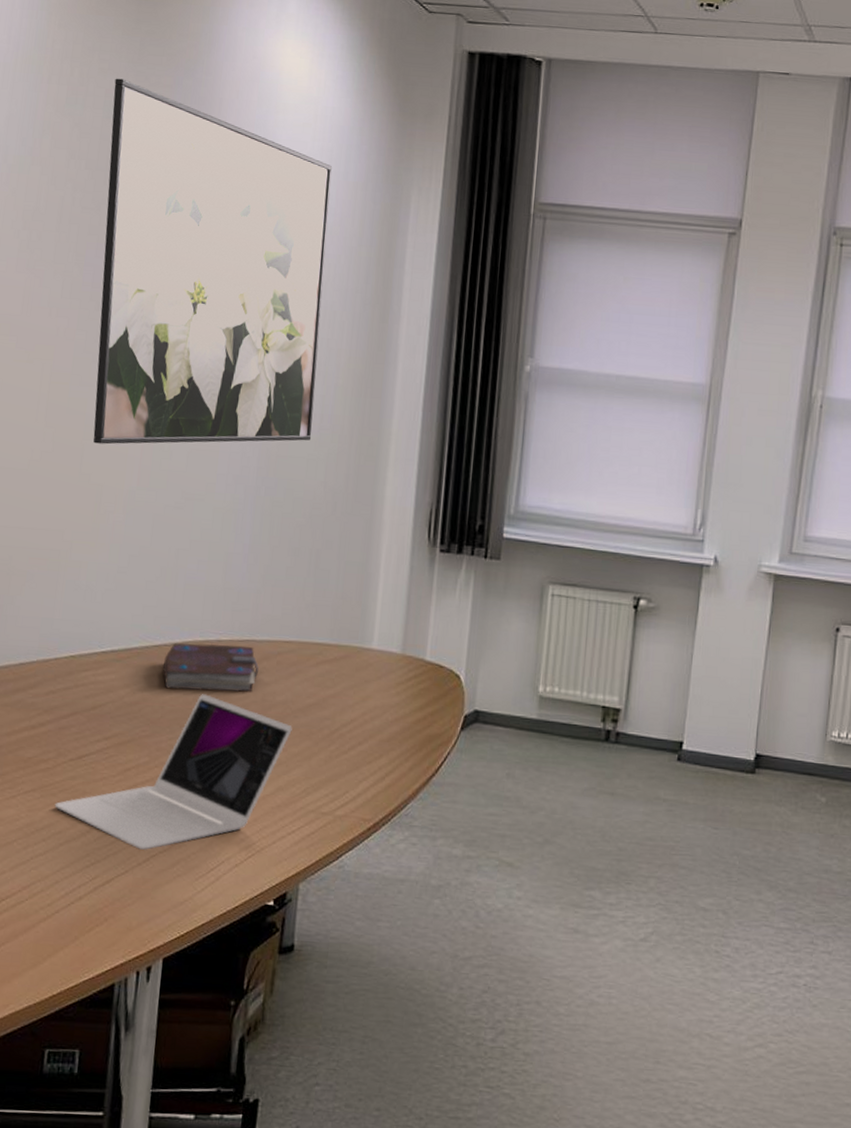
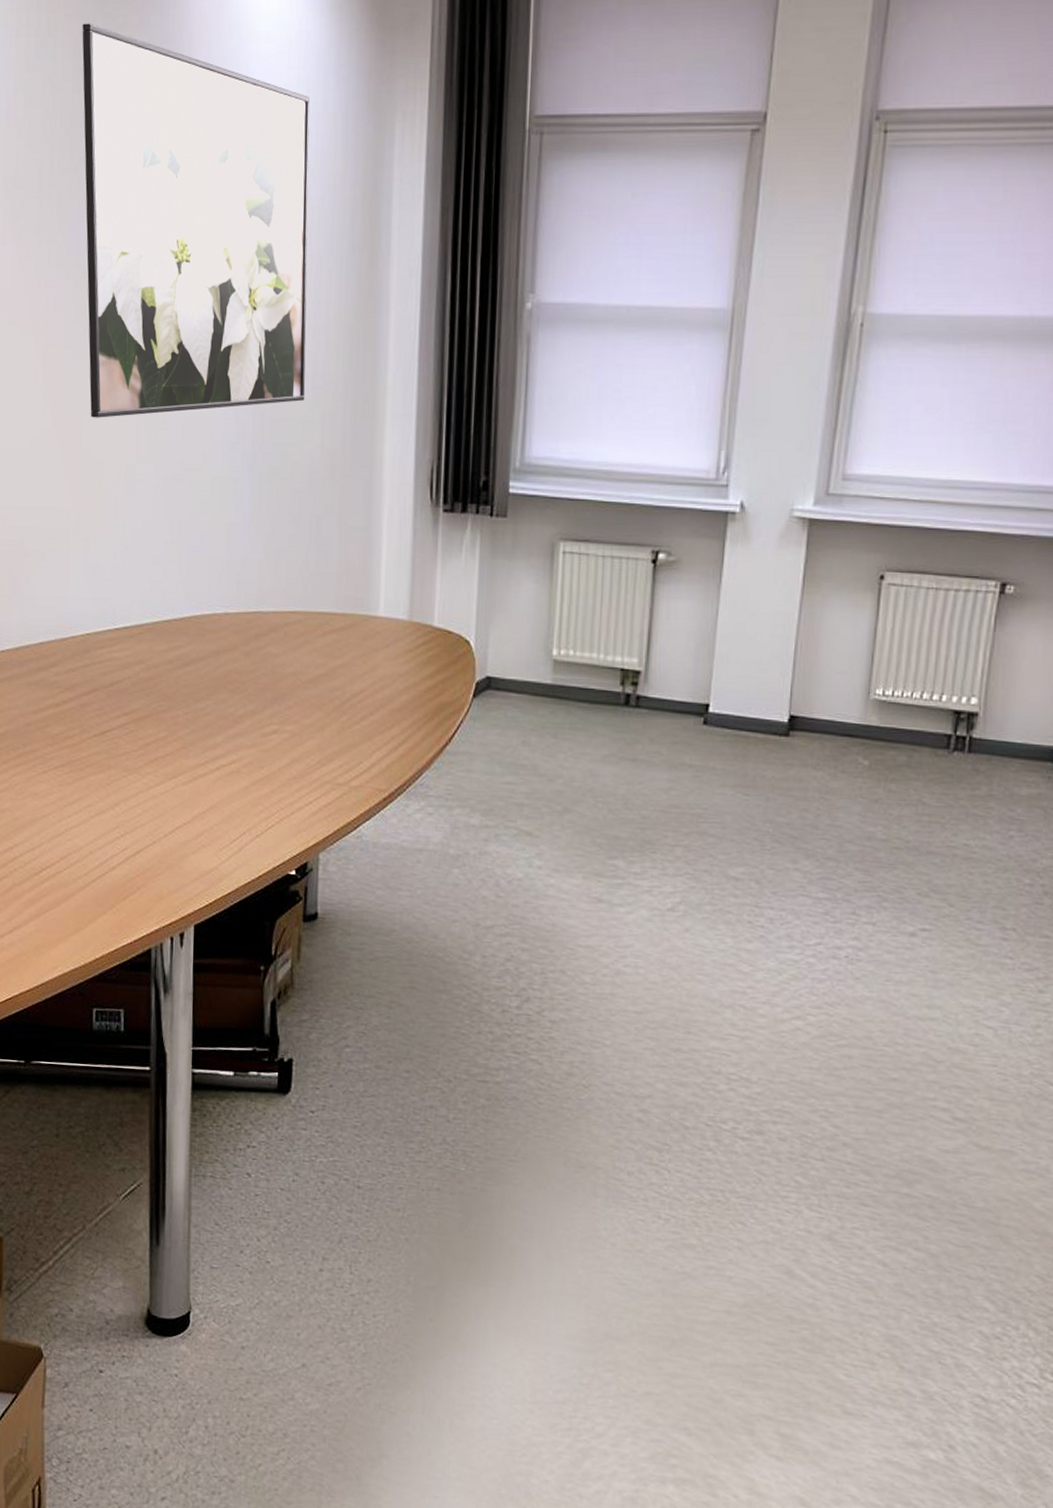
laptop: present [54,694,292,850] -> none [83,668,303,822]
book: present [162,643,259,692] -> none [173,617,267,665]

